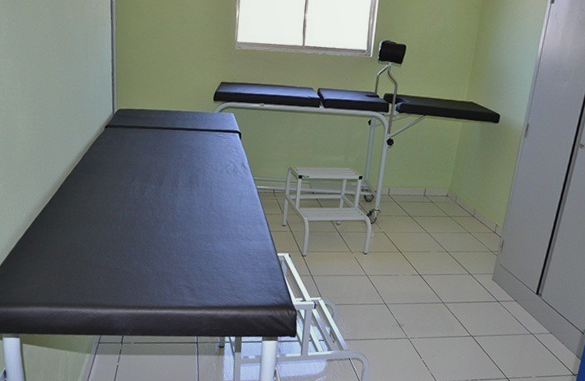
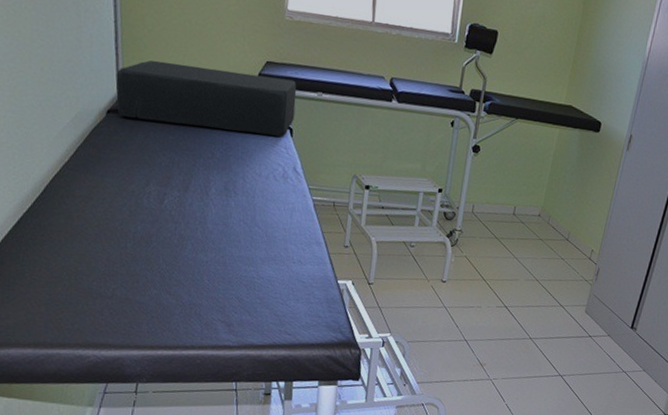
cushion: none [112,87,244,139] -> present [115,60,297,137]

